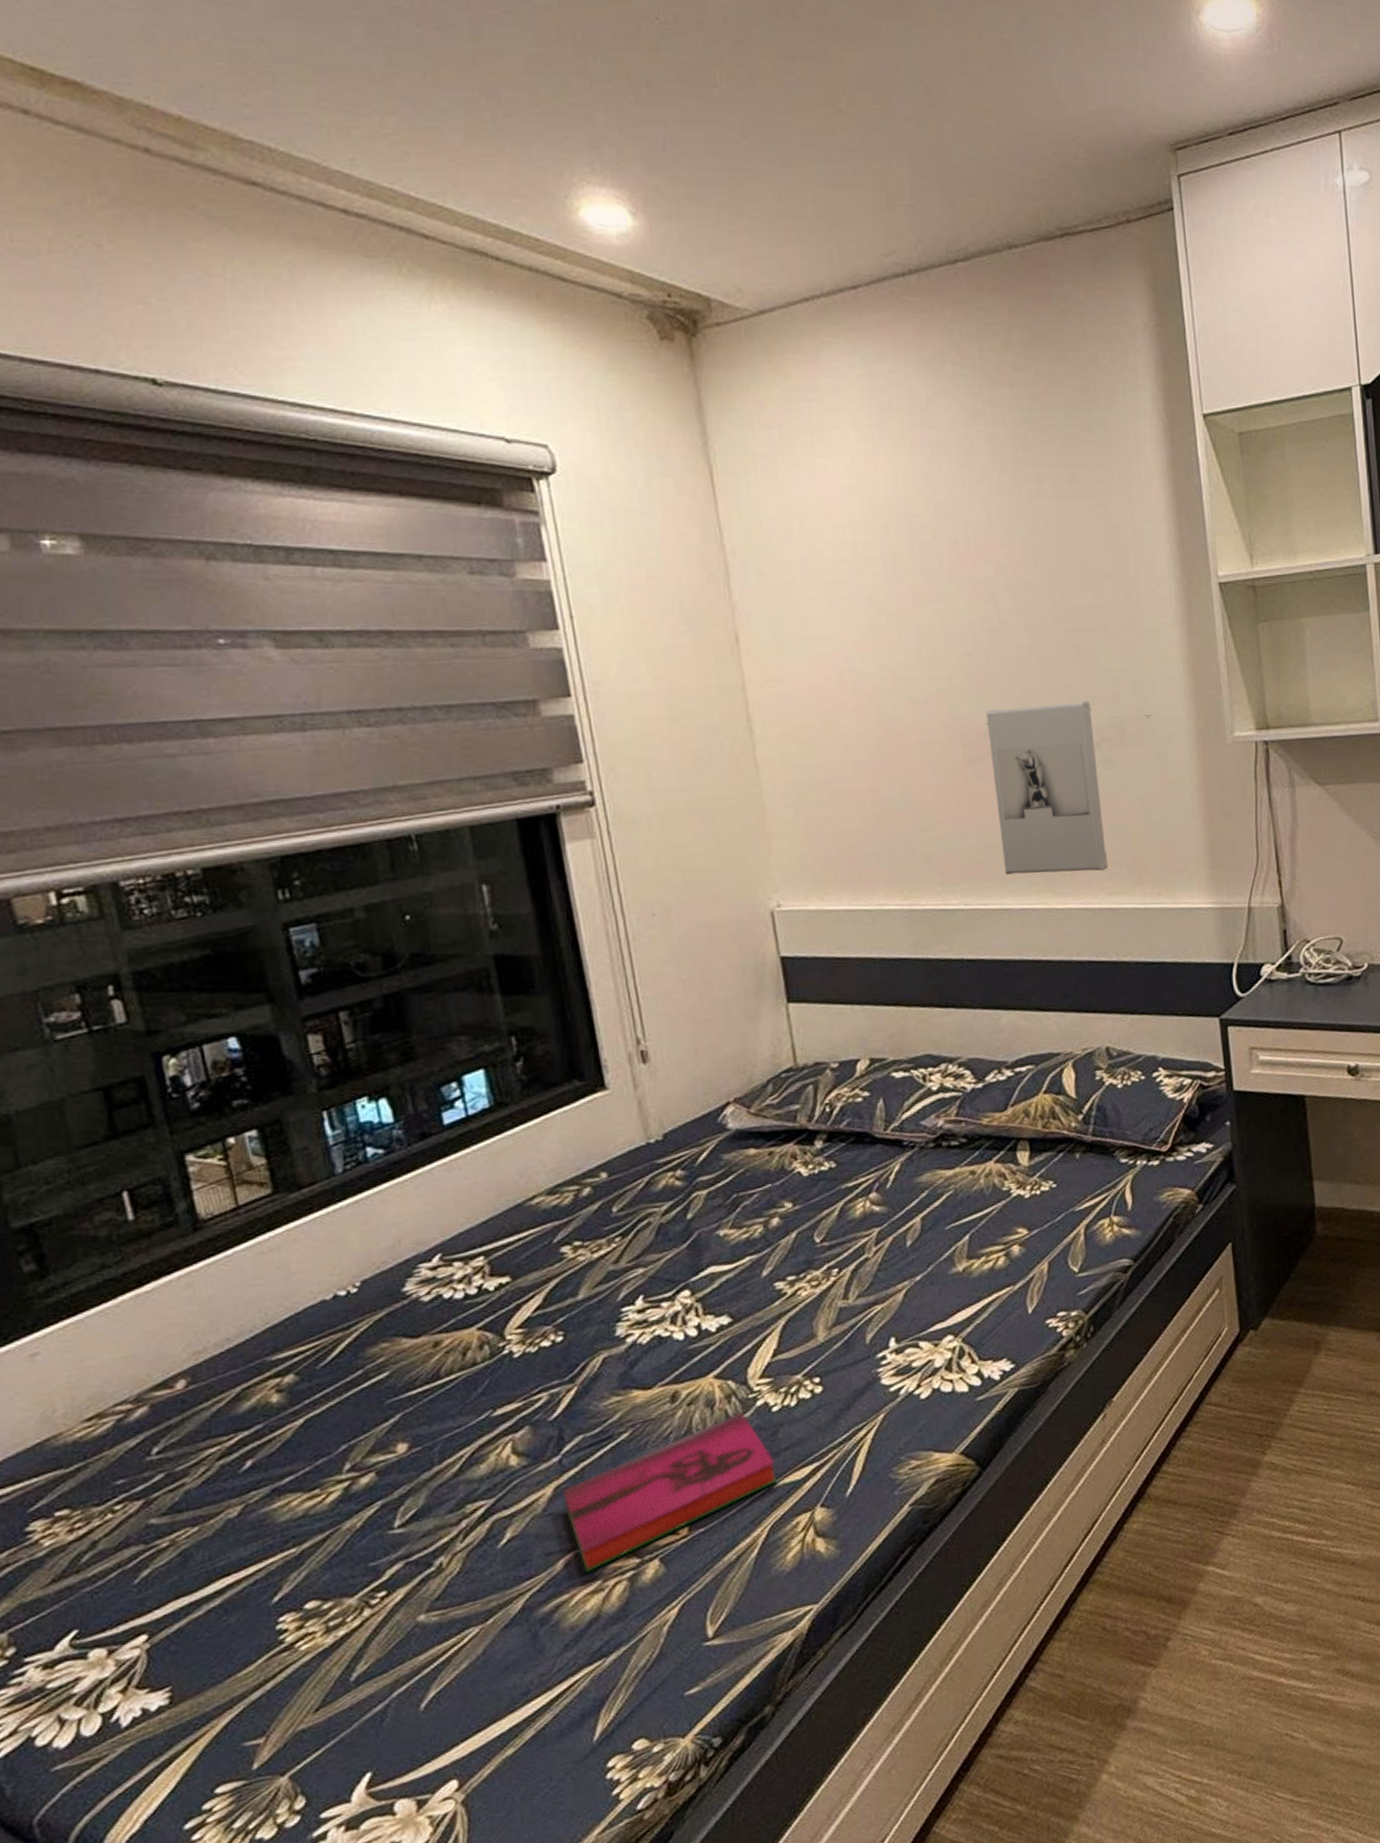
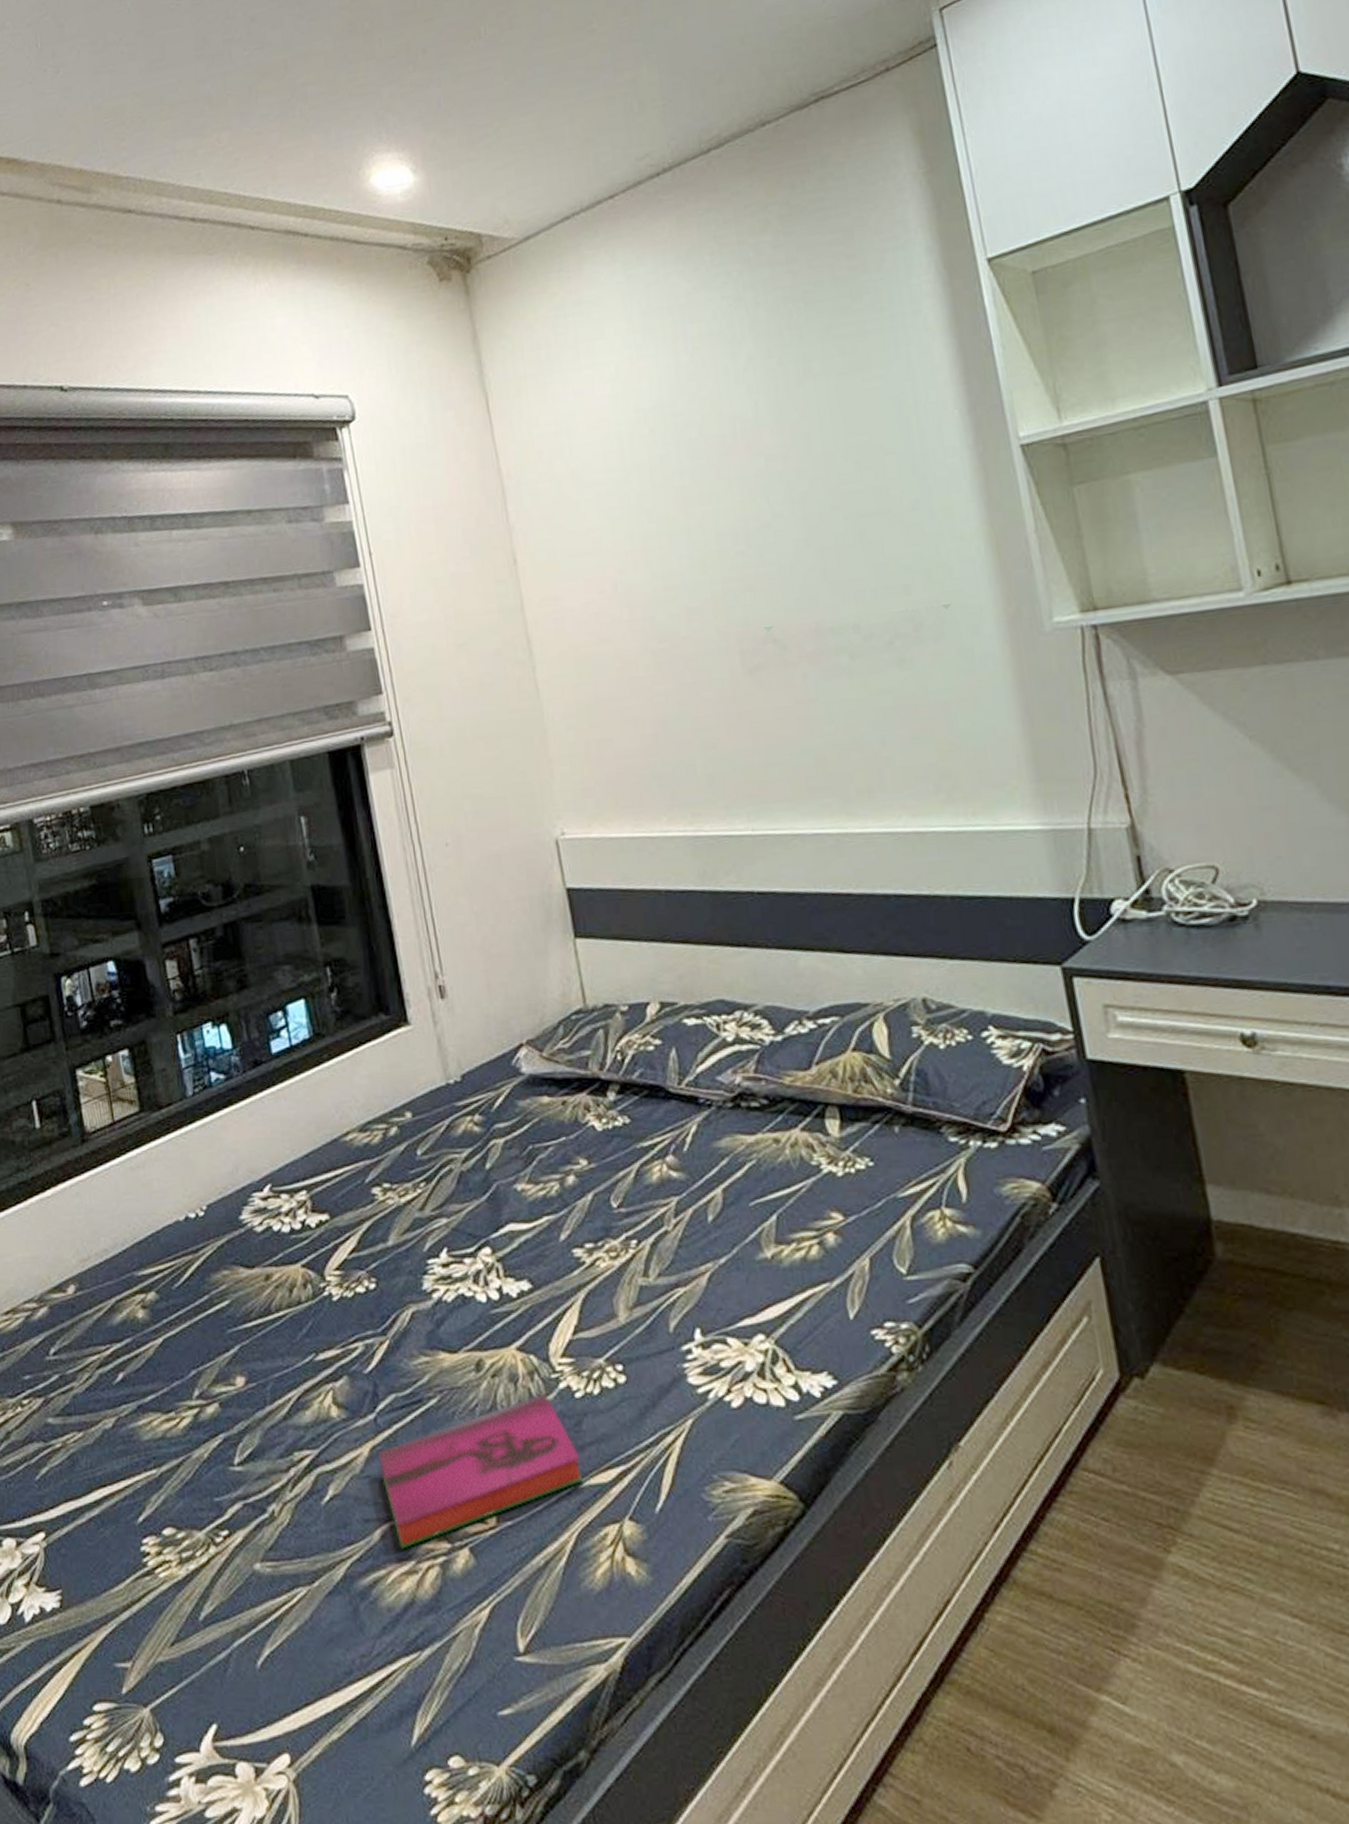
wall sculpture: present [985,701,1108,875] -> none [763,594,912,795]

